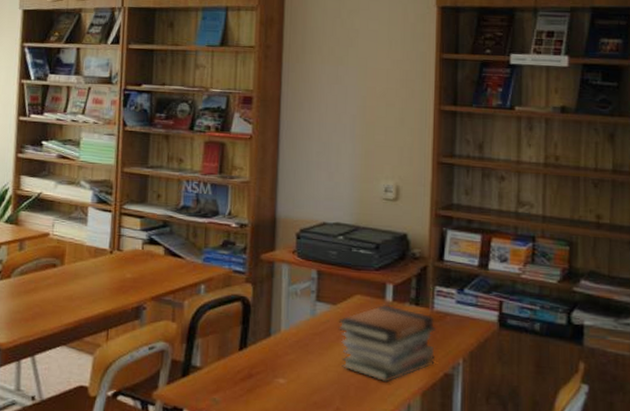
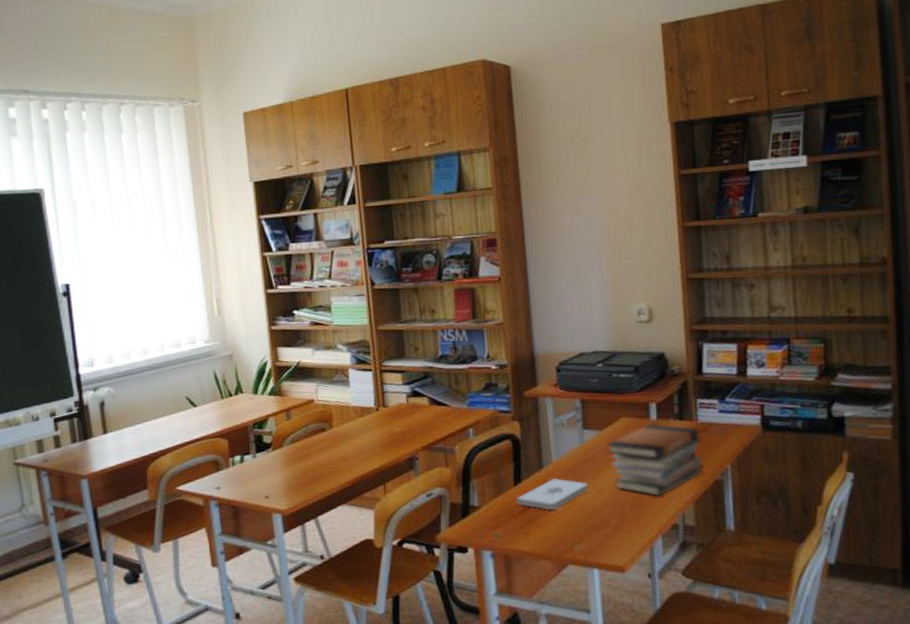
notepad: none [240,348,314,381] -> present [517,478,588,510]

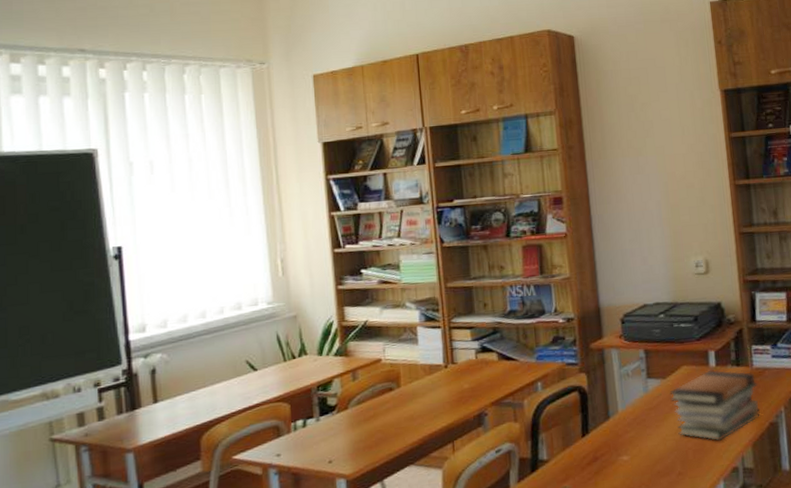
notepad: present [517,478,588,510] -> none [585,428,653,460]

